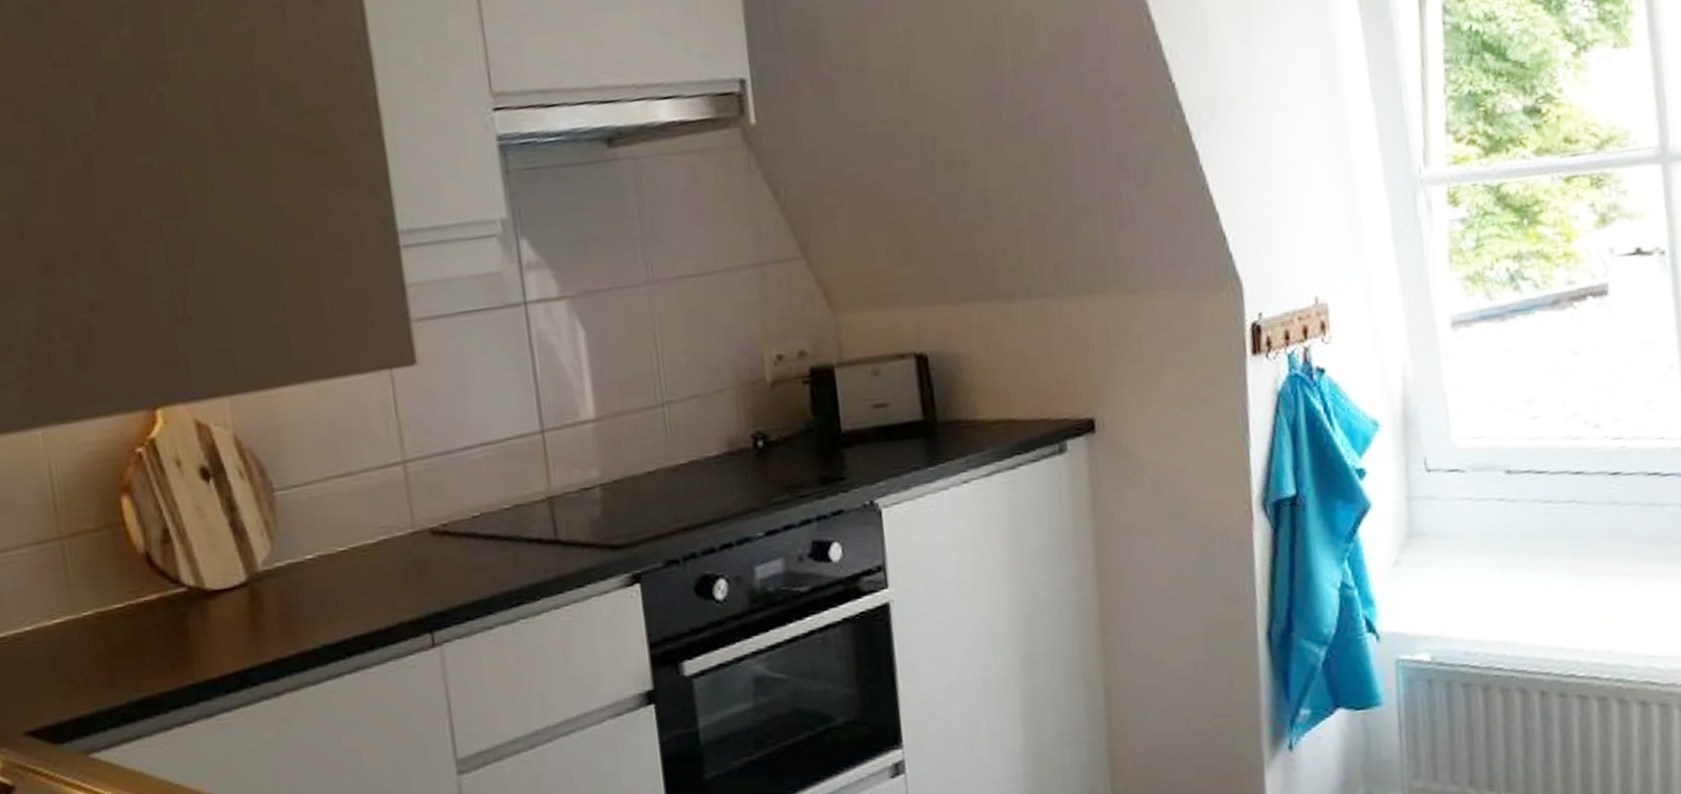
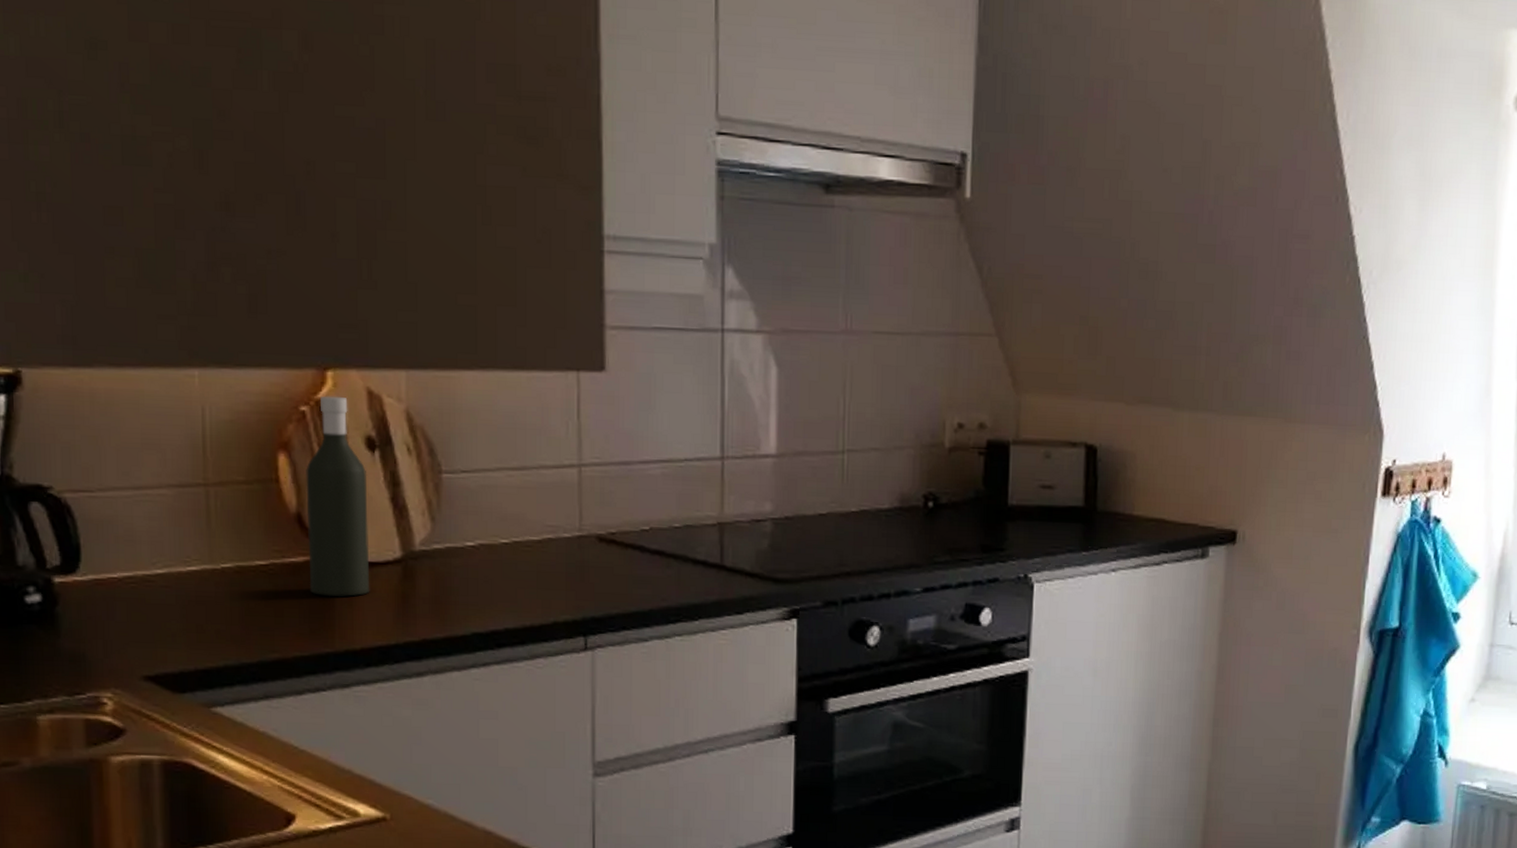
bottle: none [148,432,222,630] -> present [306,396,370,597]

